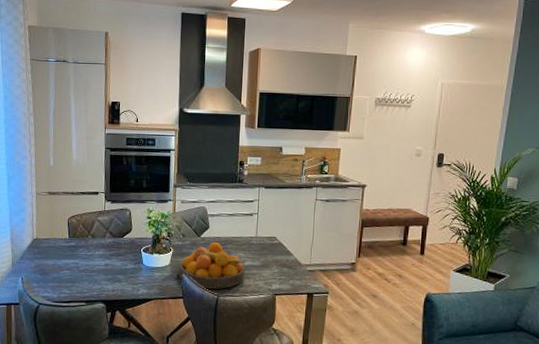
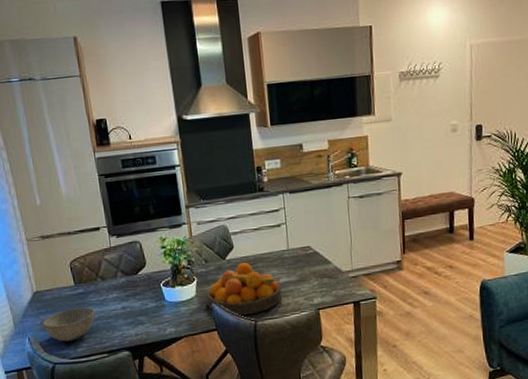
bowl: none [36,258,82,287] -> present [42,307,96,342]

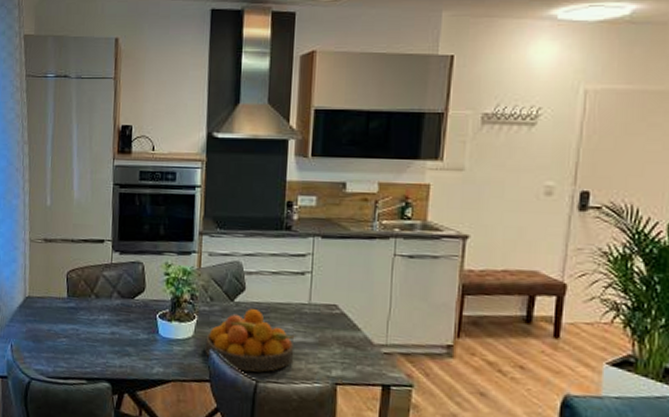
bowl: present [42,307,96,342] -> none [27,322,83,358]

